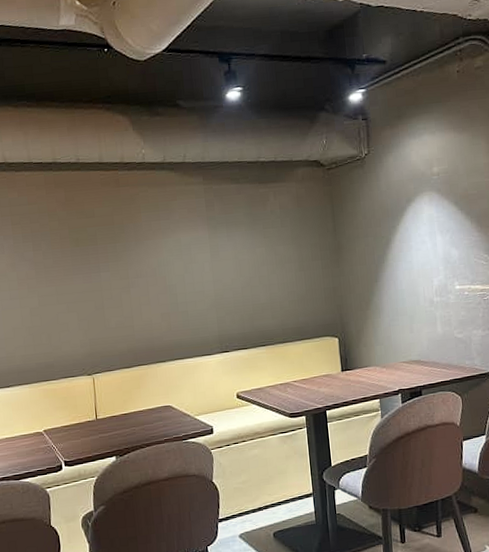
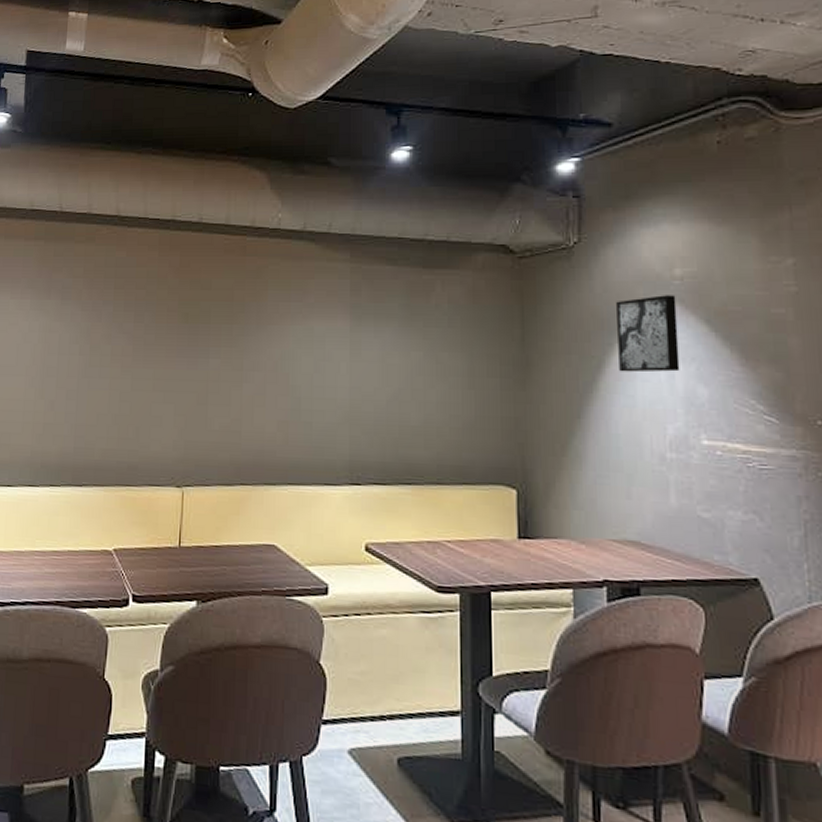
wall art: none [396,187,440,246] -> present [616,295,680,373]

